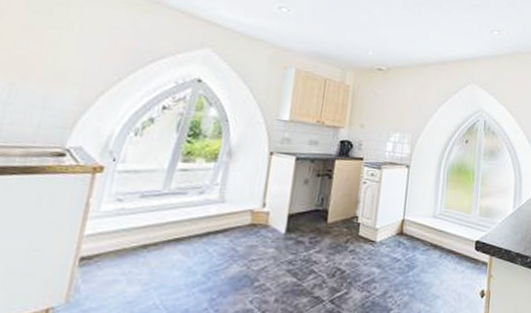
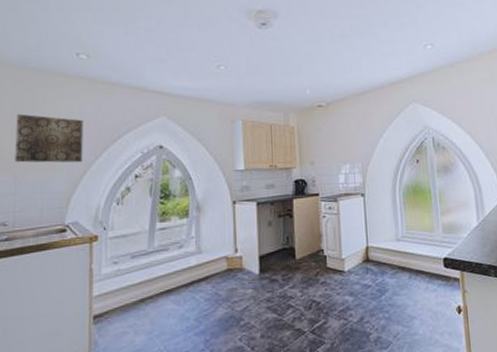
wall art: none [15,12,112,82] -> present [15,113,84,163]

